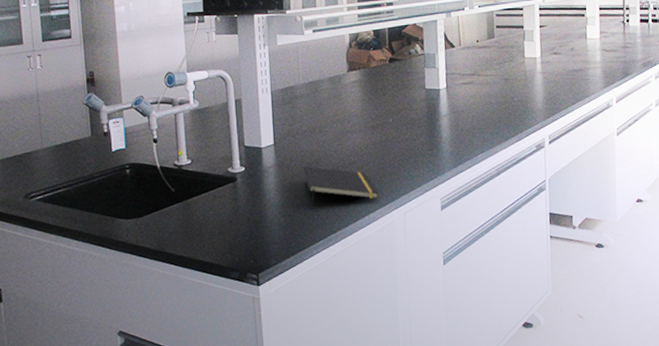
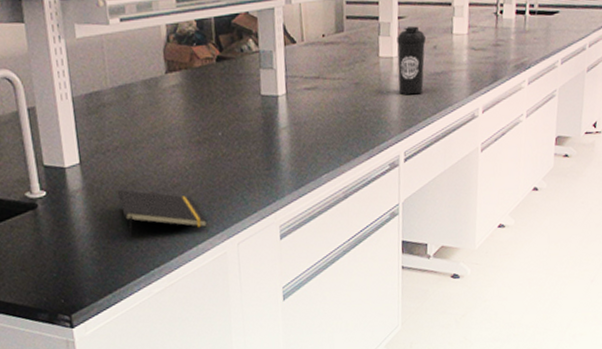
water bottle: none [539,33,564,88] -> present [397,26,426,95]

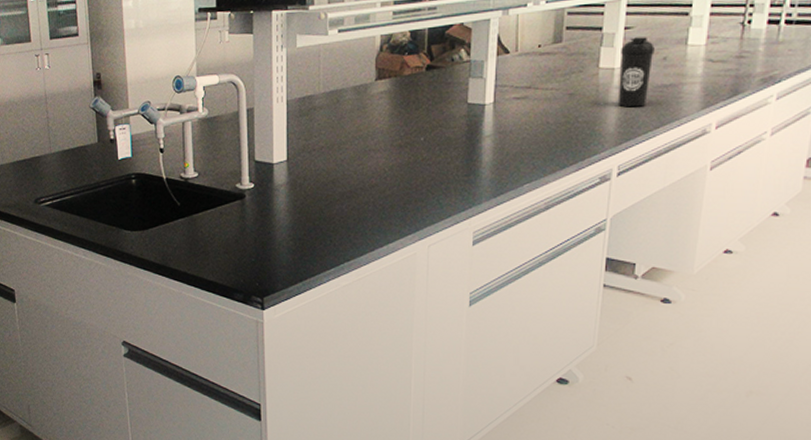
notepad: present [117,189,208,236] -> none [318,186,401,230]

